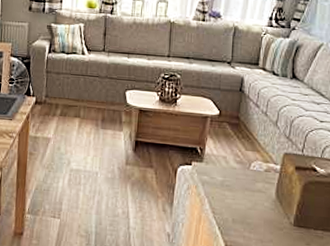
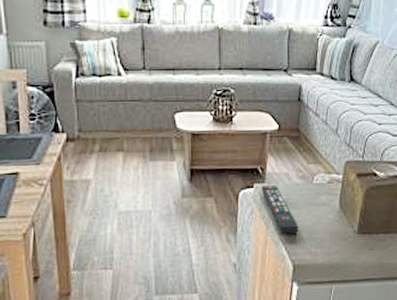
remote control: none [198,164,233,216] -> present [261,185,299,235]

